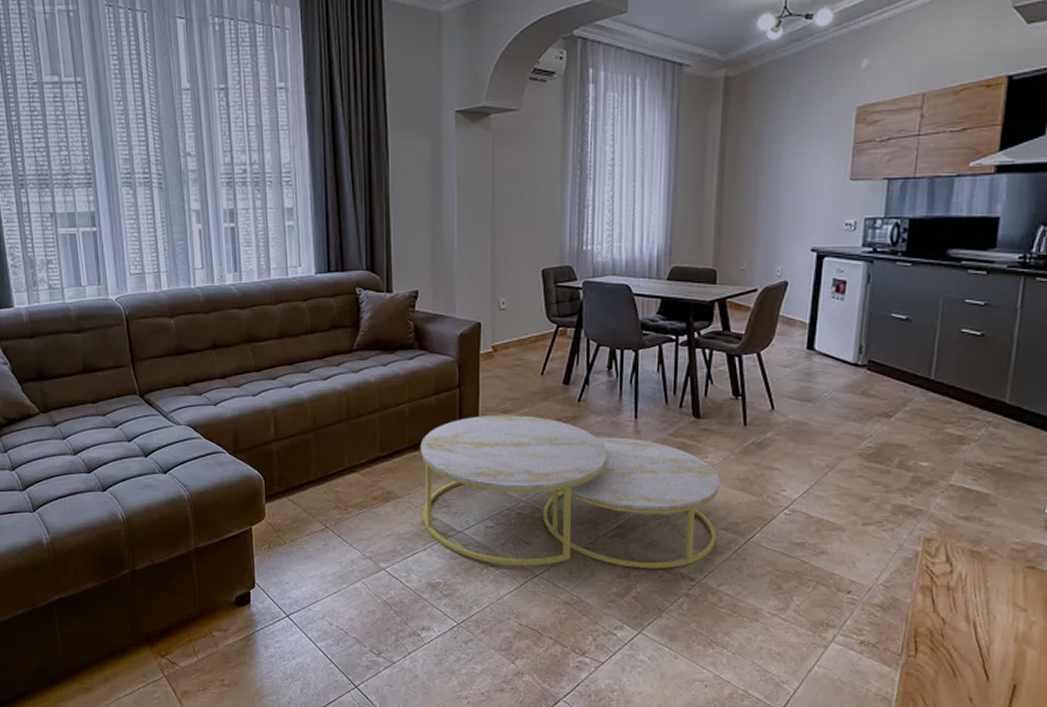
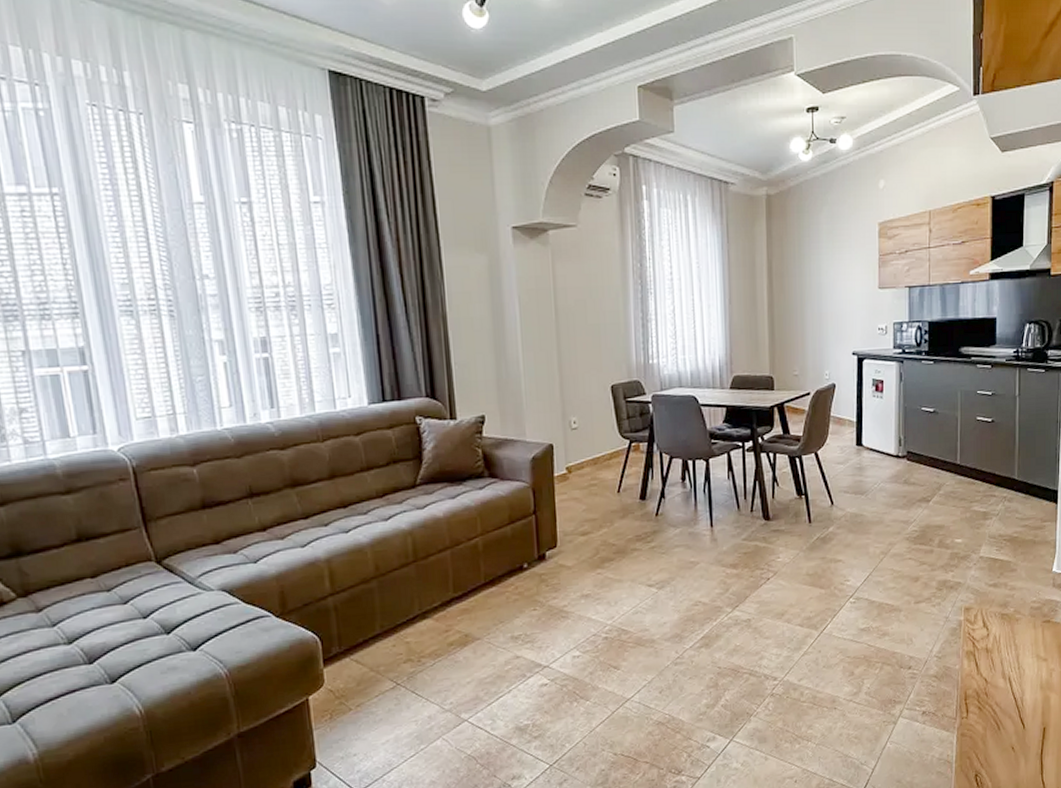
coffee table: present [420,415,721,569] -> none [497,535,794,695]

